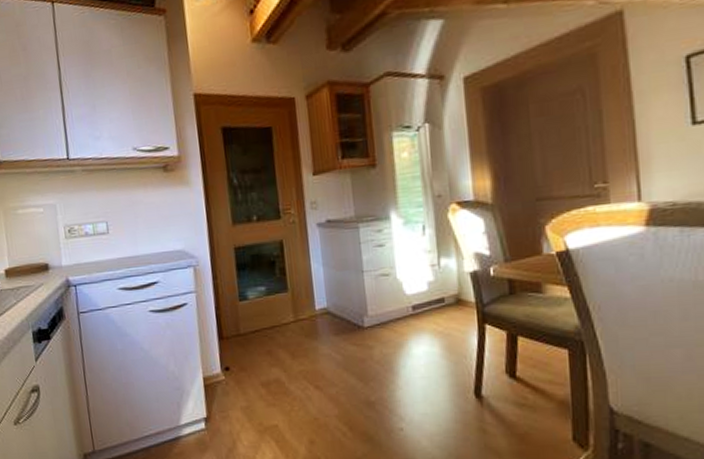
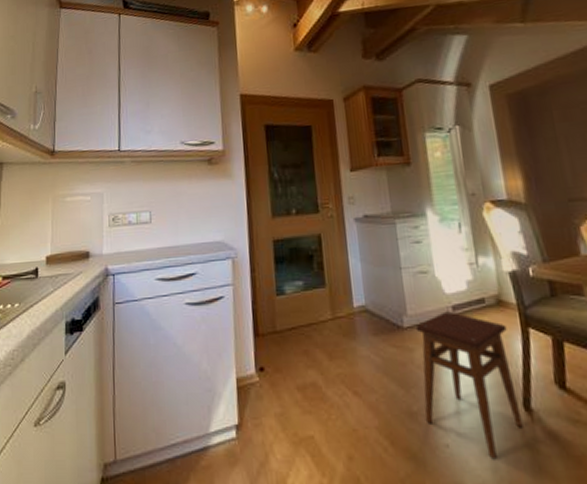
stool: none [375,311,473,439] -> present [415,311,523,460]

